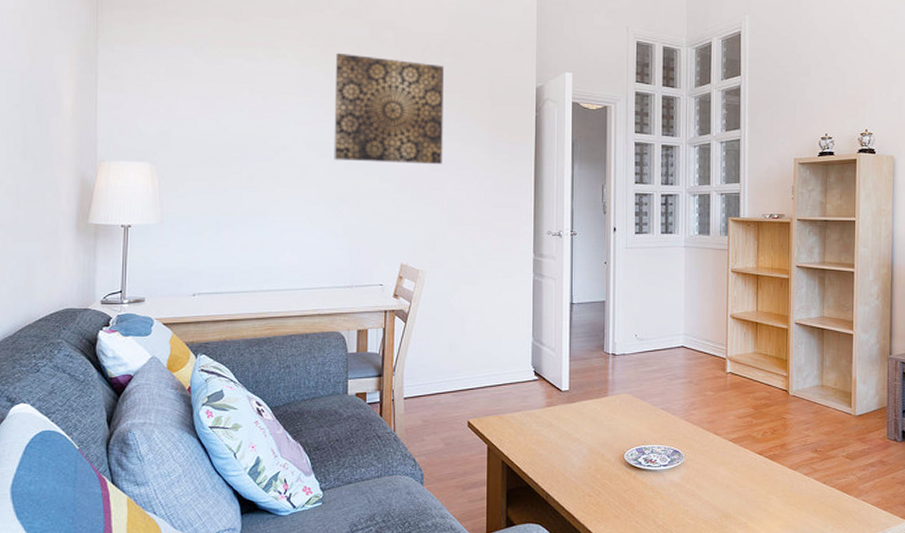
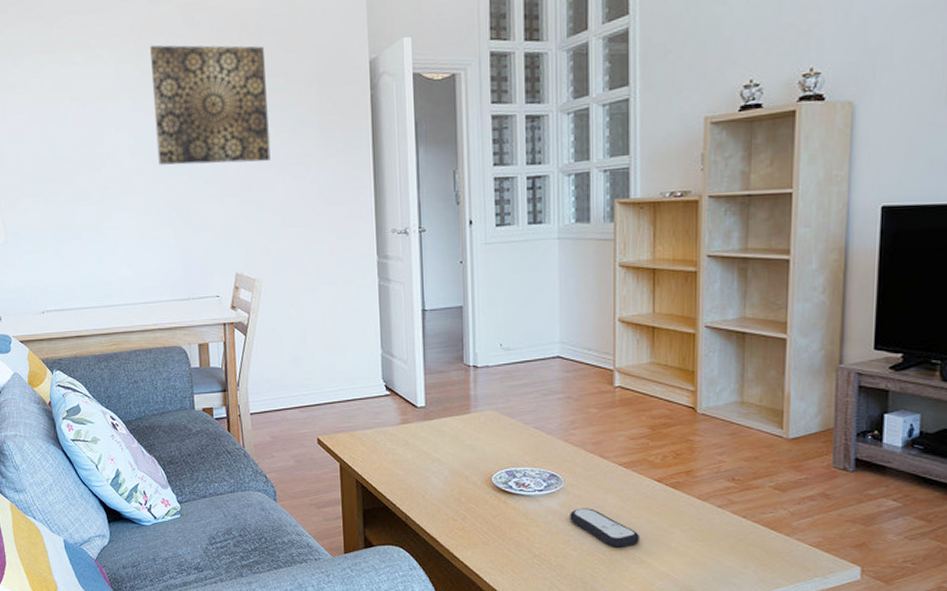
remote control: none [689,480,745,515] -> present [570,508,641,548]

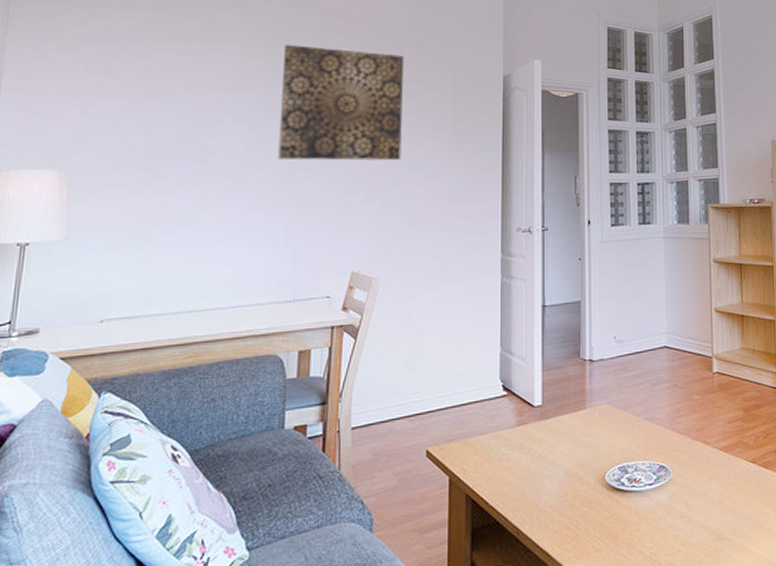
remote control: present [570,508,641,548] -> none [678,497,741,537]

